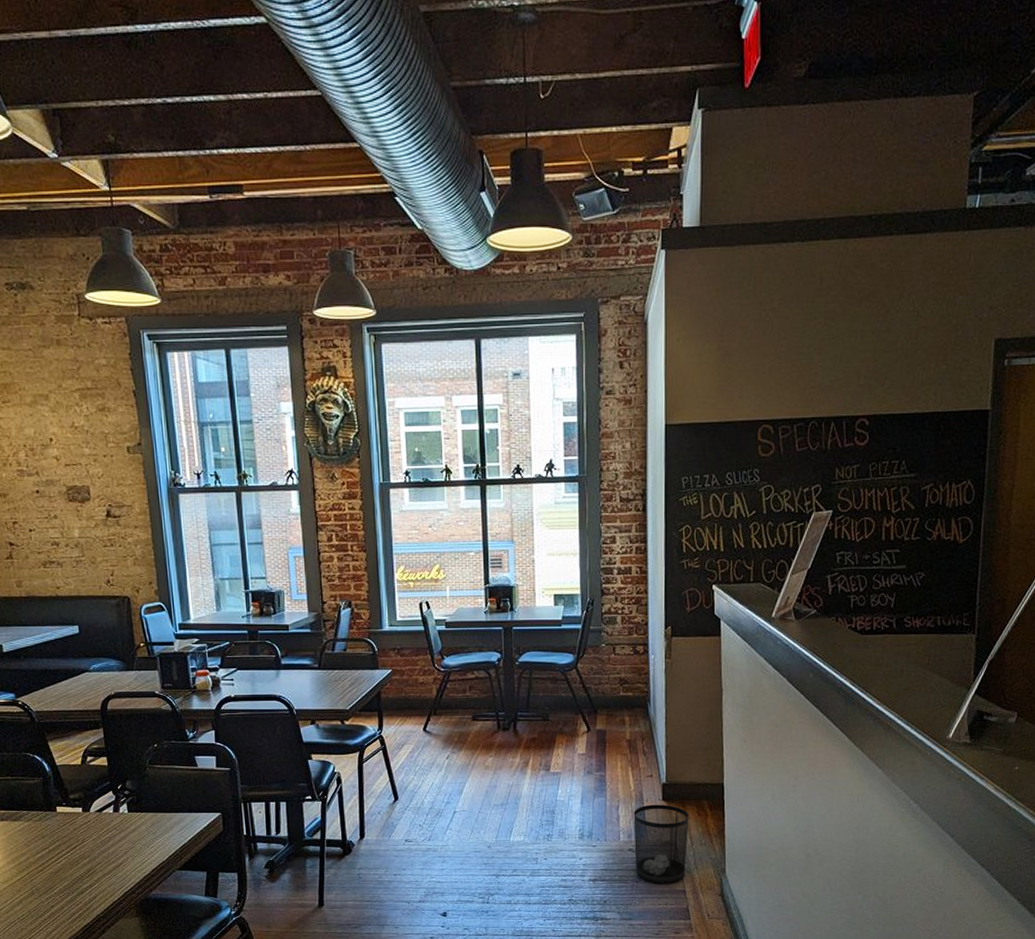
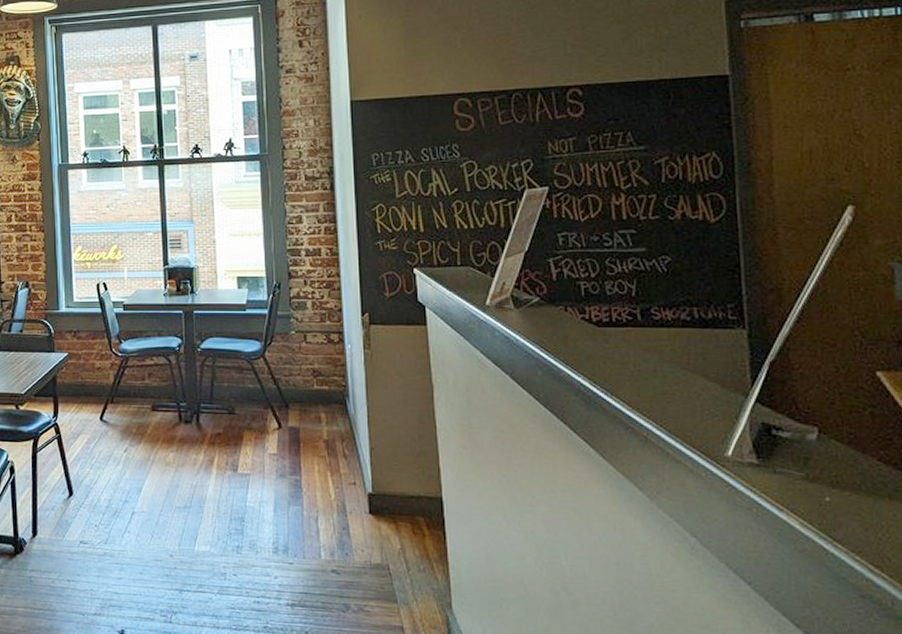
waste bin: present [633,804,689,883] -> none [336,517,403,616]

